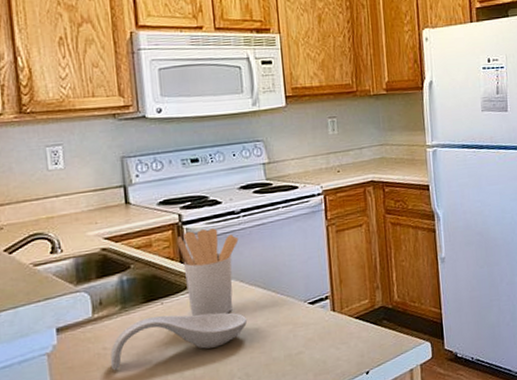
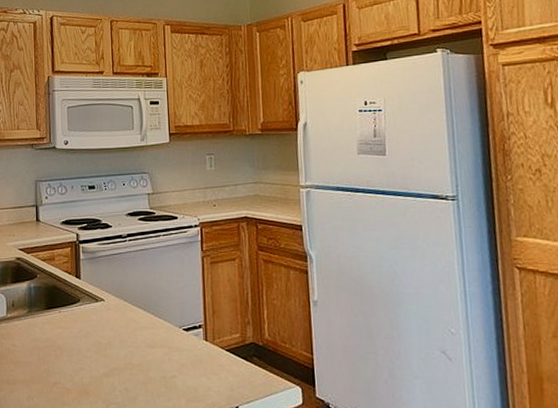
spoon rest: present [110,312,248,370] -> none [17,322,129,365]
utensil holder: present [176,228,239,317] -> none [74,249,124,329]

